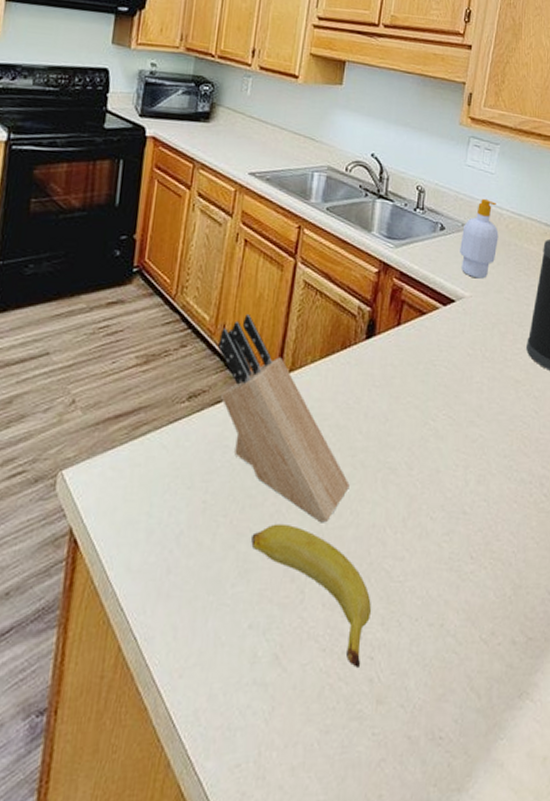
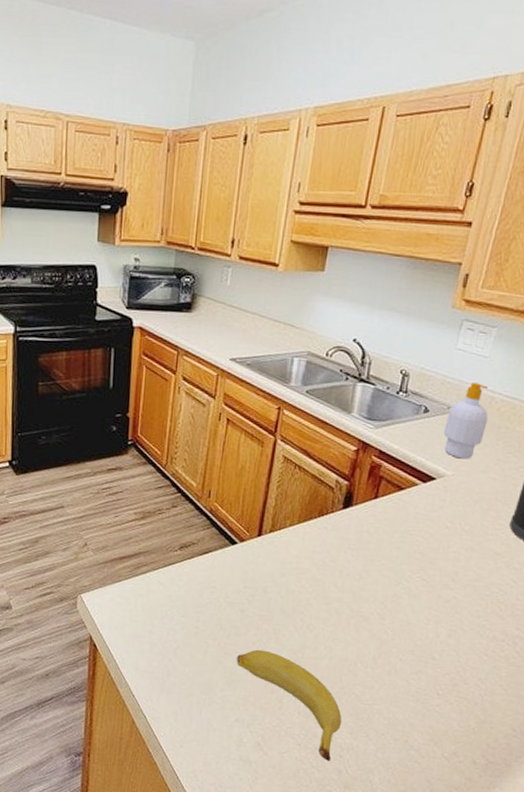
knife block: present [218,314,350,523] -> none [205,483,324,653]

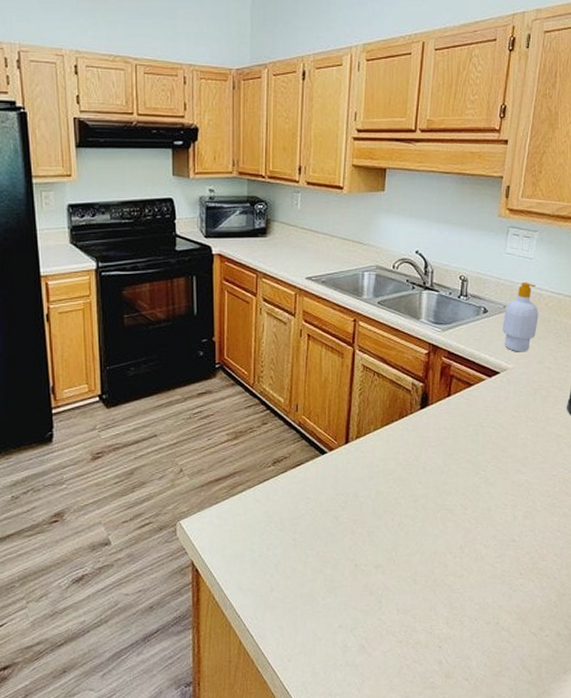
banana: present [237,649,342,761] -> none [336,553,438,653]

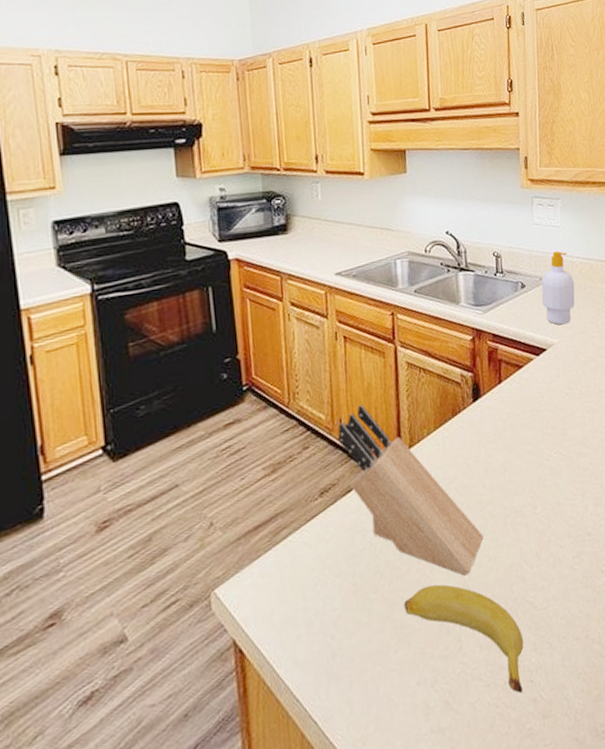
knife block: none [294,395,414,552] -> present [338,404,484,576]
banana: none [336,553,438,653] -> present [404,584,524,693]

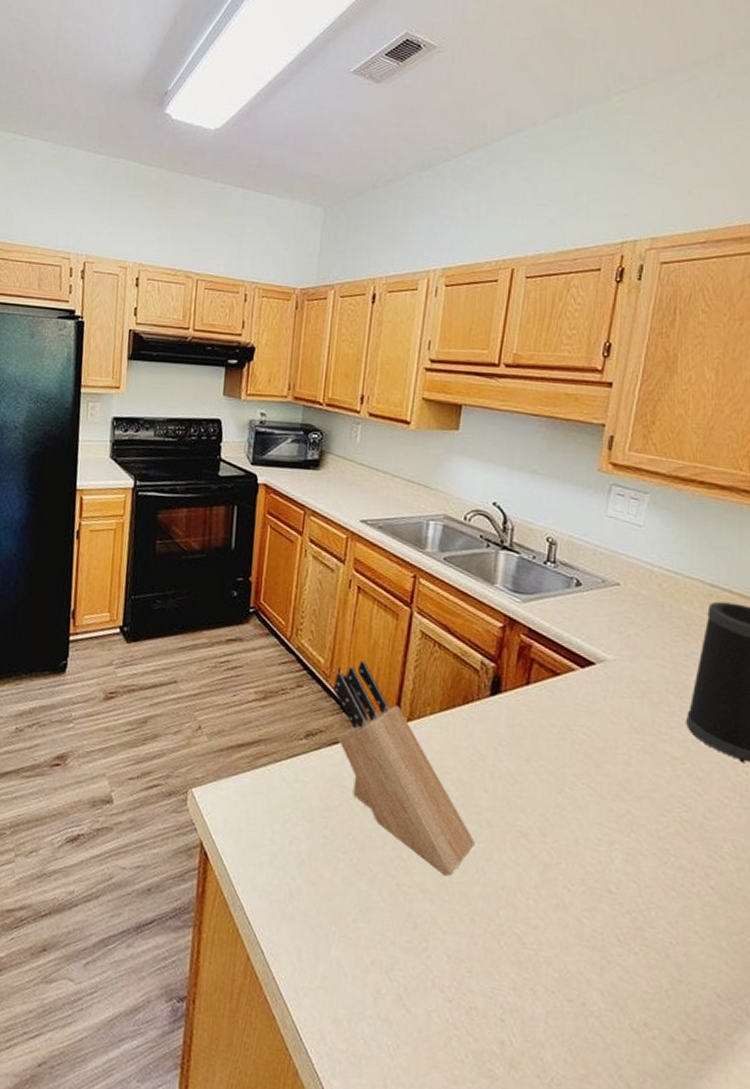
banana: present [404,584,524,693] -> none [372,868,502,1027]
soap bottle: present [541,251,575,325] -> none [600,553,649,642]

